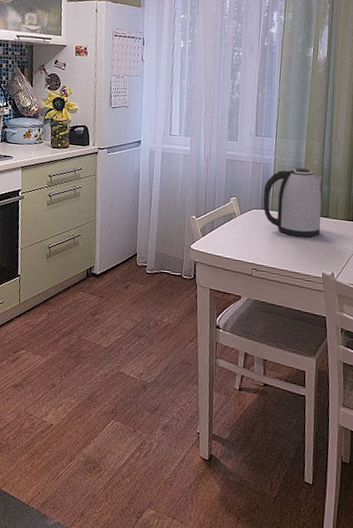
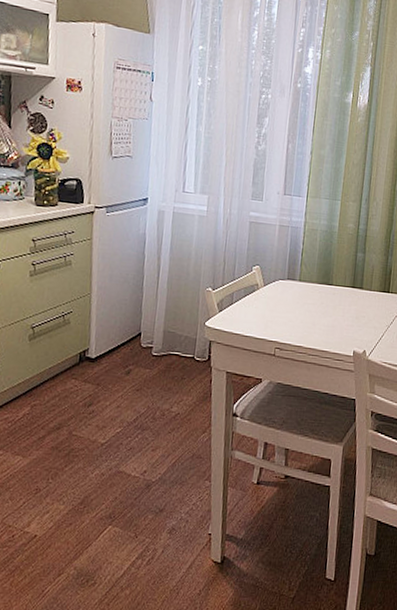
kettle: present [263,167,322,238] -> none [290,231,357,312]

